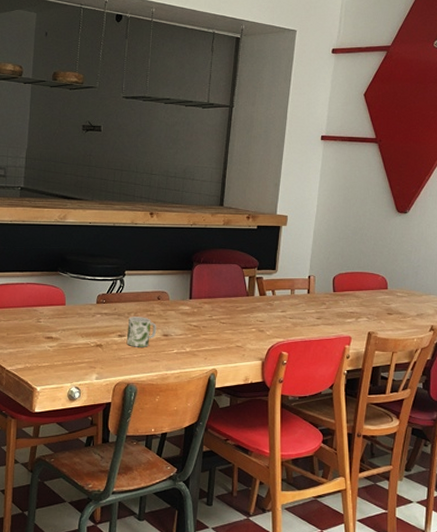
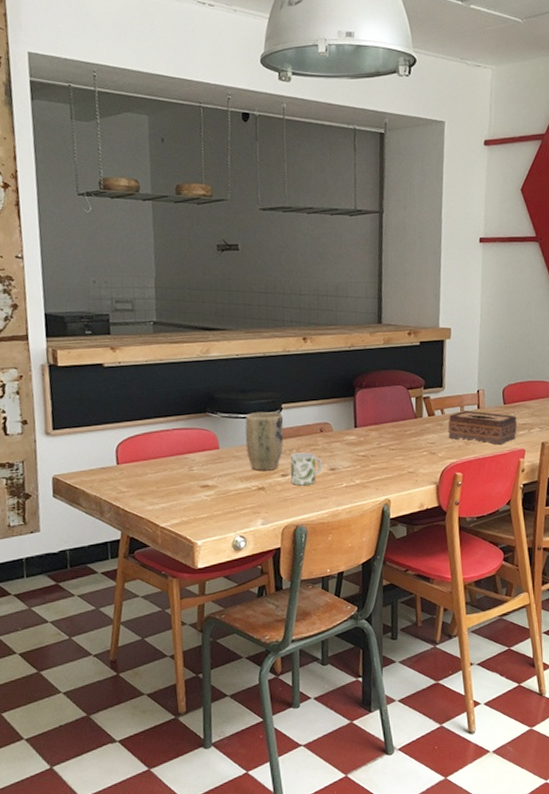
plant pot: none [89,275,125,330] -> present [245,412,284,471]
tissue box: none [277,294,346,330] -> present [447,410,518,445]

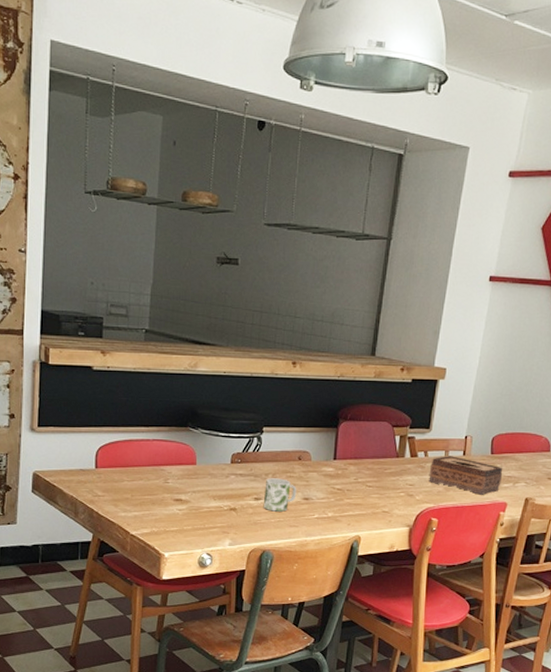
plant pot: present [245,412,284,471] -> none [222,432,263,492]

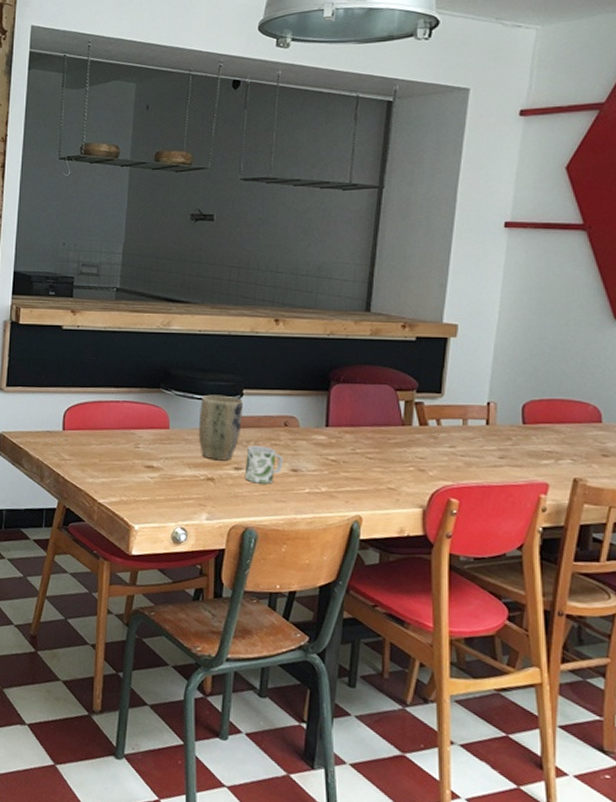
plant pot: none [222,432,263,492] -> present [198,394,243,461]
tissue box: present [429,456,503,495] -> none [444,425,540,473]

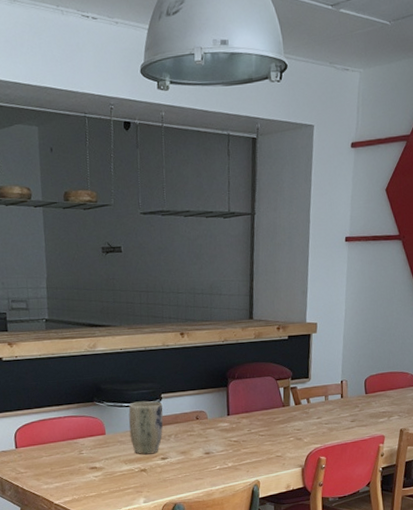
mug: present [244,445,283,484] -> none [169,437,199,468]

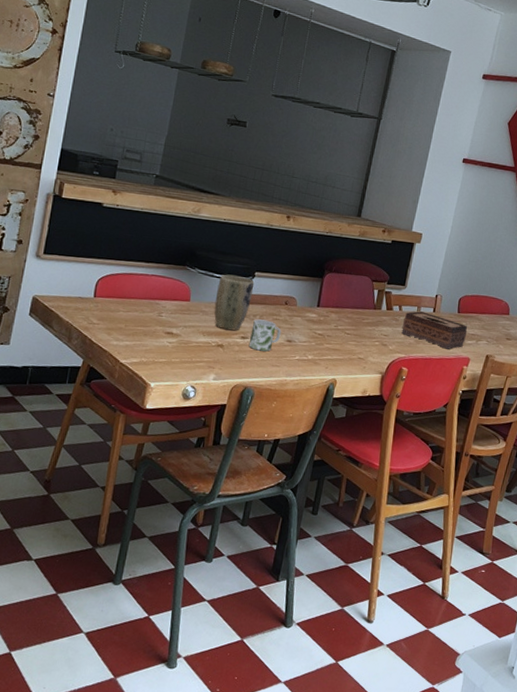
mug: none [169,437,199,468] -> present [248,319,282,352]
tissue box: none [313,399,378,431] -> present [401,311,468,350]

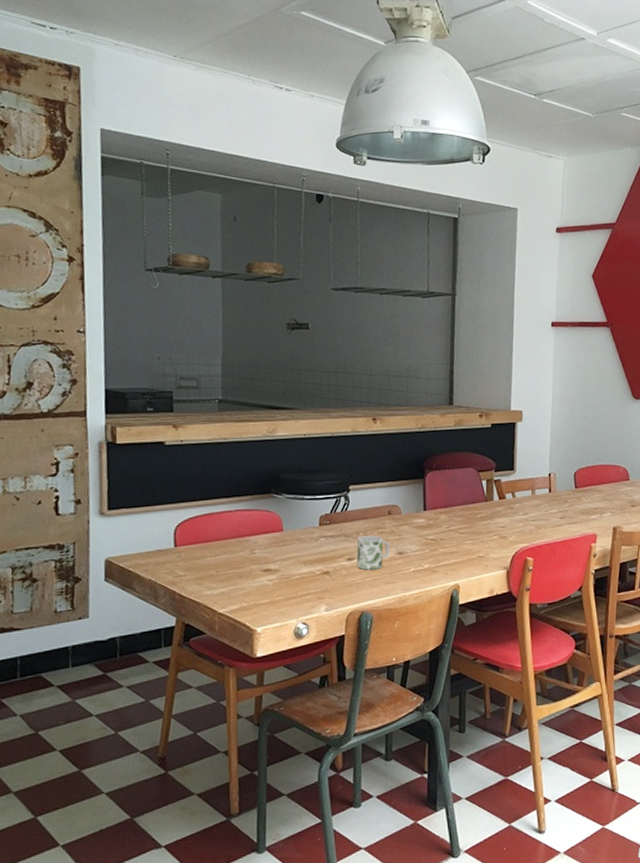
plant pot: present [214,274,255,331] -> none [310,493,351,555]
tissue box: present [401,311,468,350] -> none [518,494,589,529]

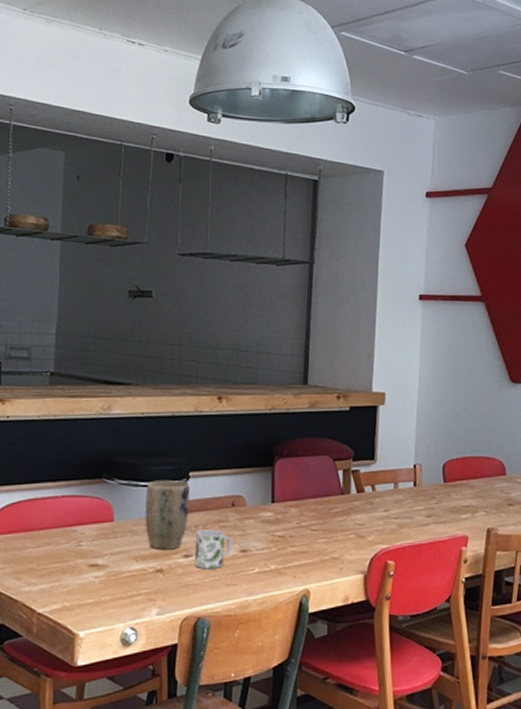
plant pot: none [310,493,351,555] -> present [145,480,191,550]

